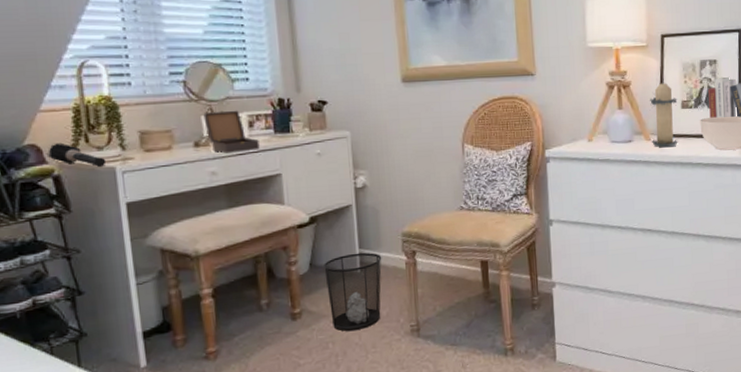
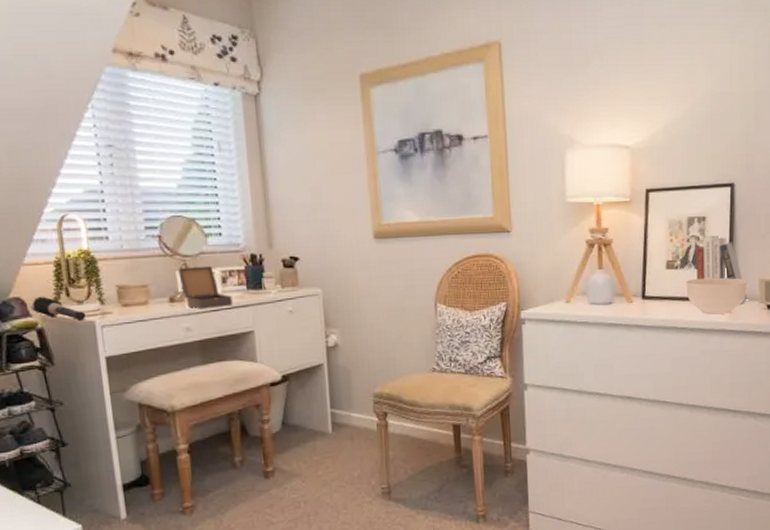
waste bin: present [323,252,382,331] -> none [295,412,354,491]
candle: present [650,78,678,147] -> none [632,236,662,310]

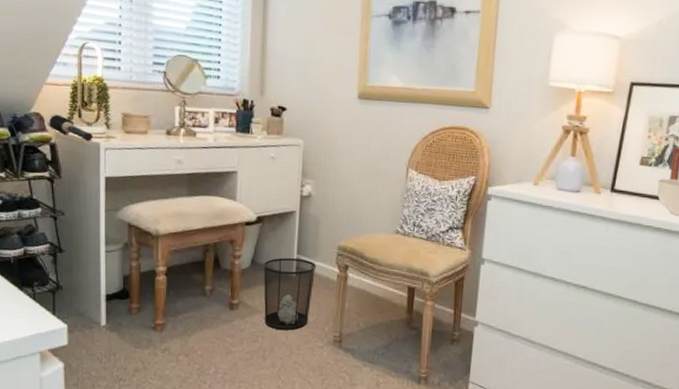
jewelry box: present [178,265,233,309] -> none [177,104,222,146]
waste bin: none [295,412,354,491] -> present [262,257,317,330]

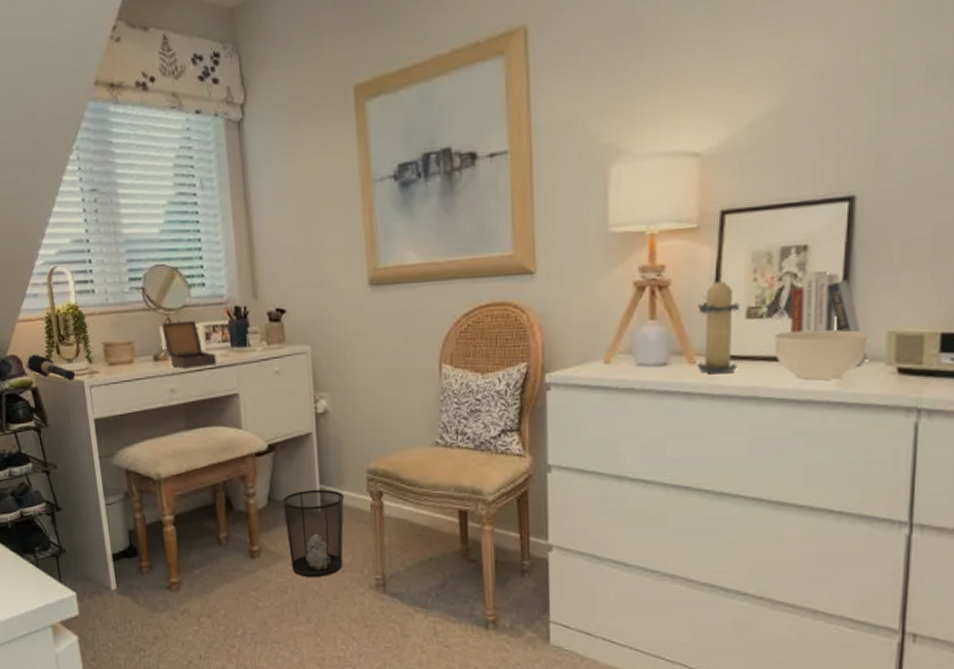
jewelry box: none [177,104,222,146] -> present [162,320,217,369]
candle: none [601,129,637,204] -> present [698,274,741,373]

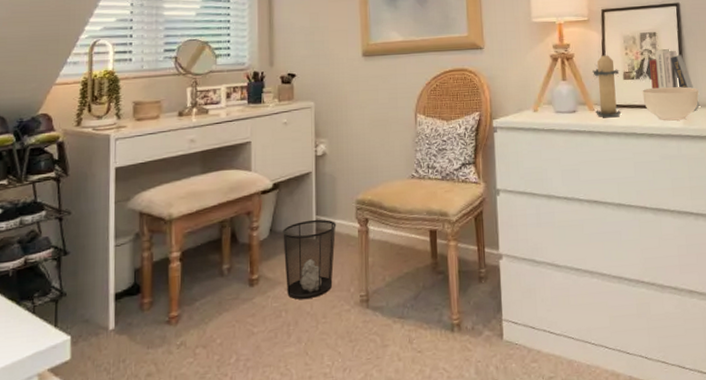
hairbrush: present [25,354,76,380] -> none [55,112,103,134]
jewelry box: present [162,320,217,369] -> none [189,82,234,122]

